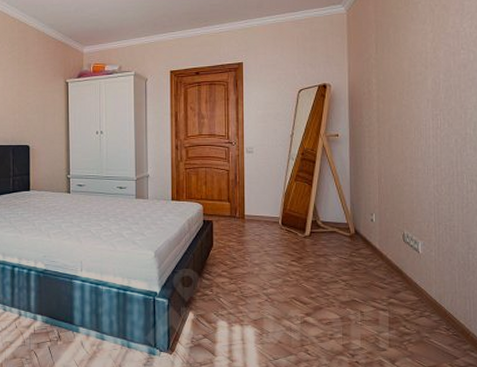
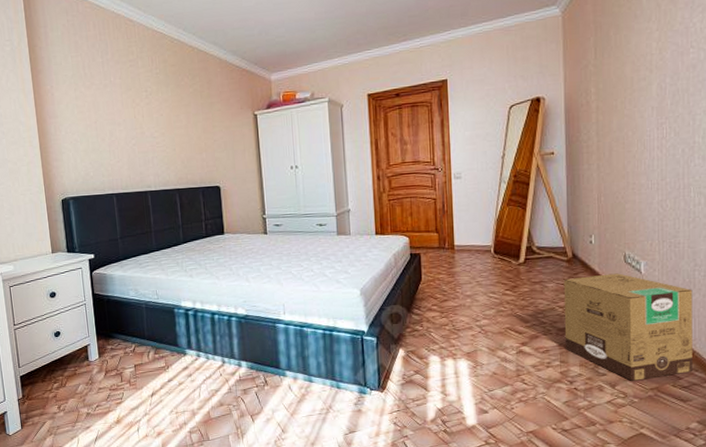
cardboard box: none [346,251,468,358] -> present [563,273,693,381]

